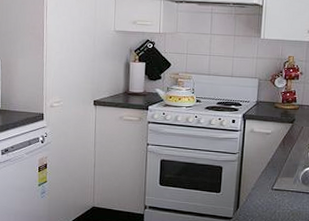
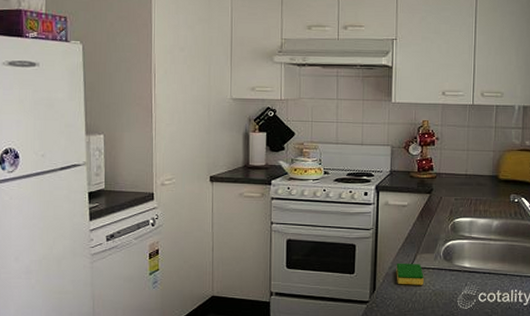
dish sponge: none [258,184,284,206] -> present [396,263,424,285]

